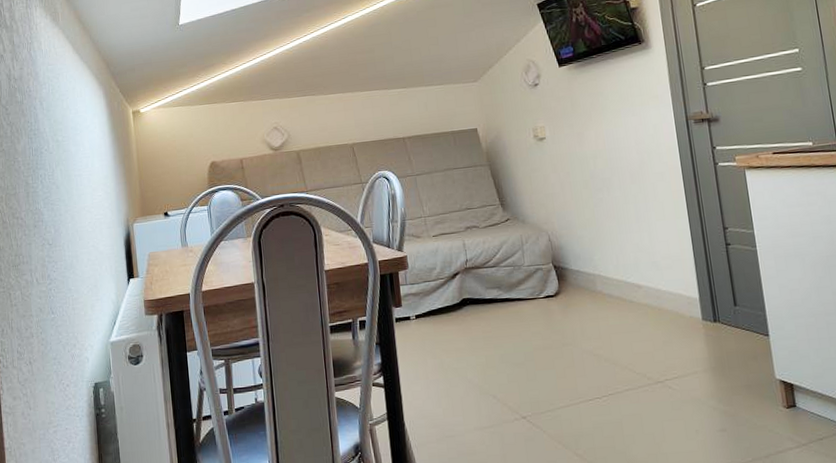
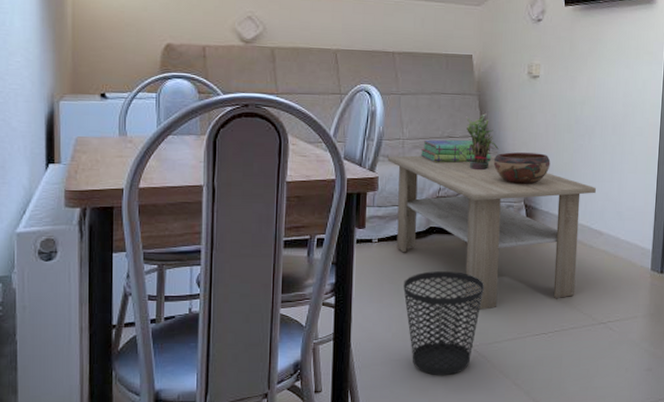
coffee table: none [412,221,625,380] -> present [387,155,596,311]
stack of books: none [443,209,512,235] -> present [421,139,491,163]
wastebasket: none [446,340,528,451] -> present [403,271,485,376]
potted plant: none [481,180,518,238] -> present [466,112,499,171]
decorative bowl: none [514,212,573,247] -> present [493,152,551,185]

